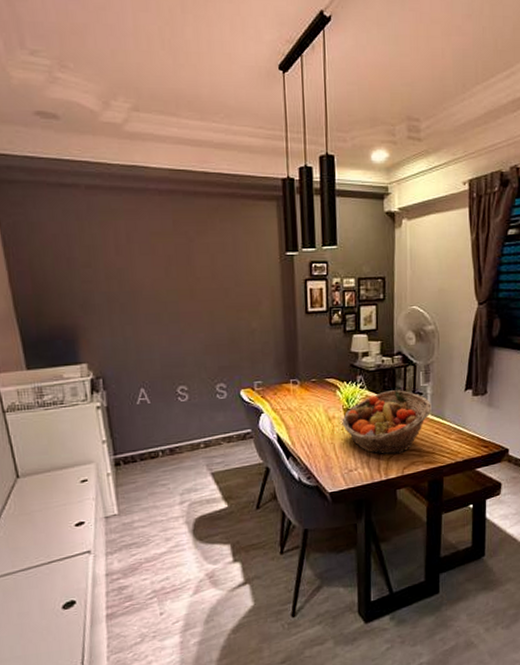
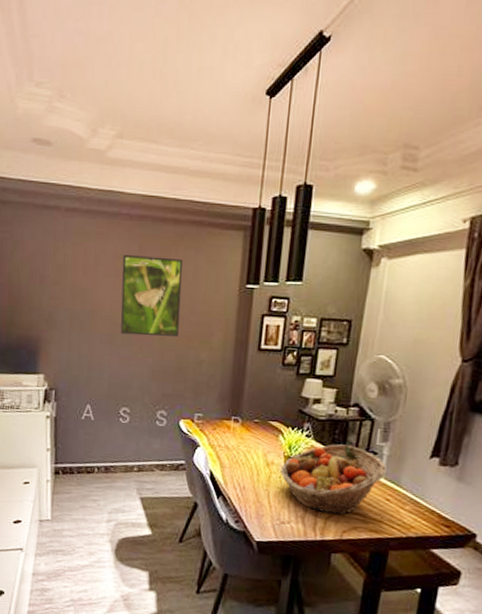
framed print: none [157,230,226,312] -> present [120,254,184,337]

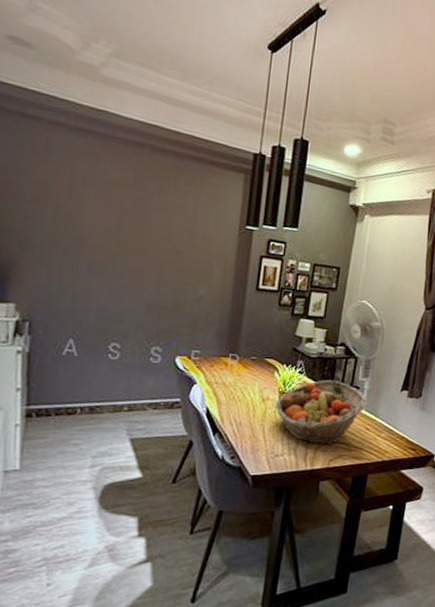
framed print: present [120,254,184,337] -> none [111,180,183,271]

